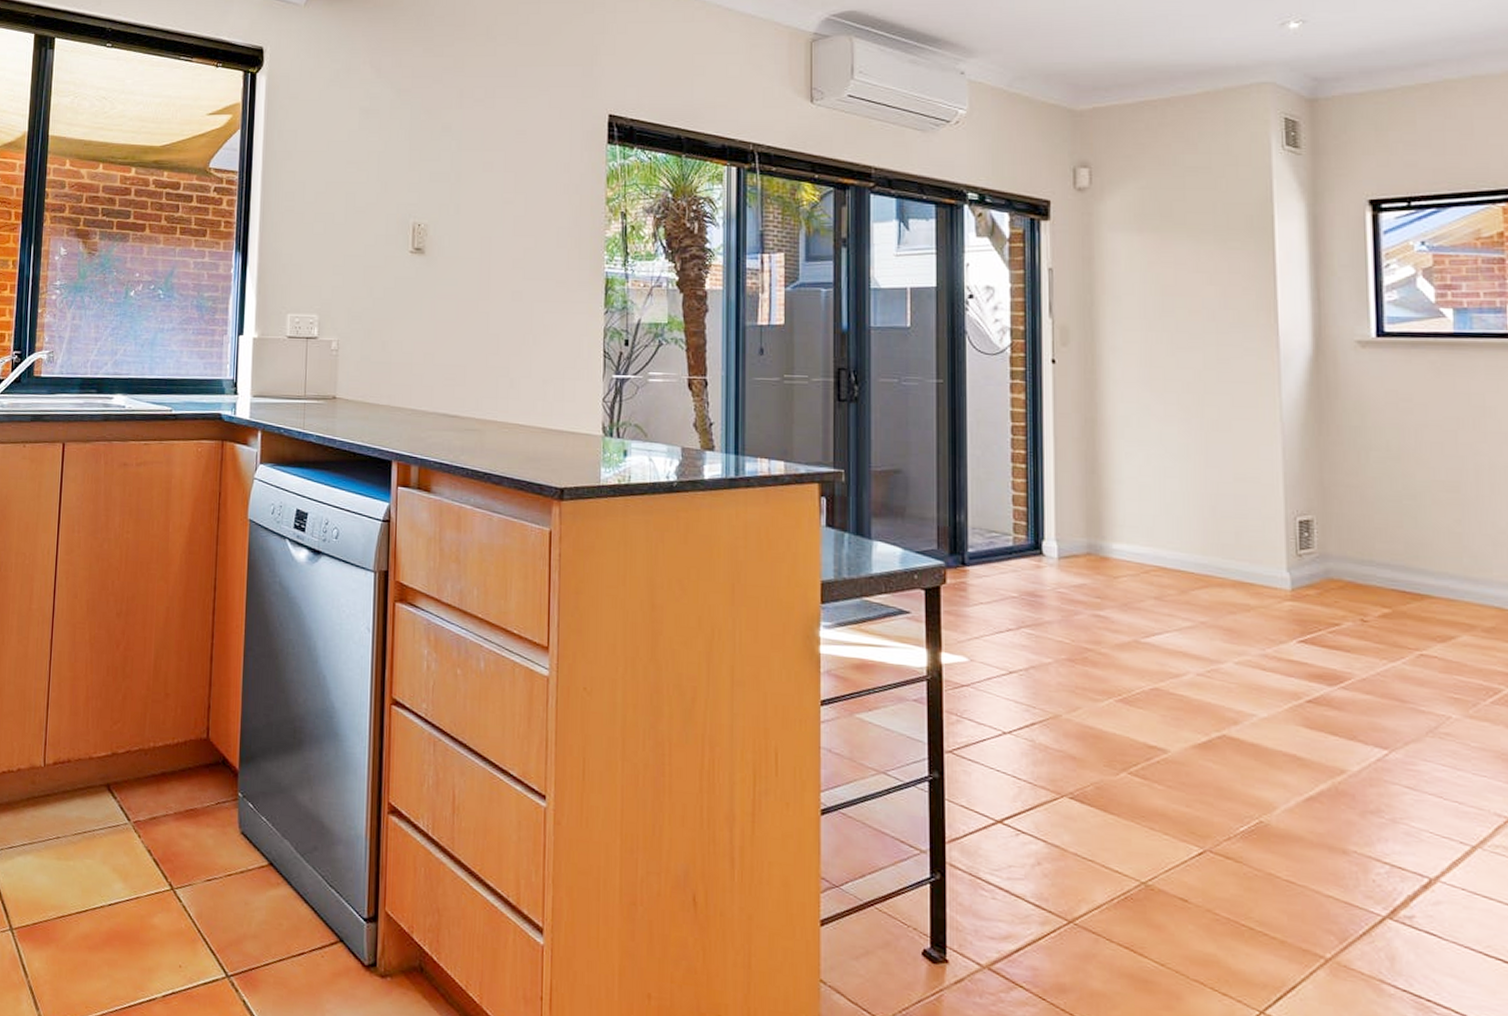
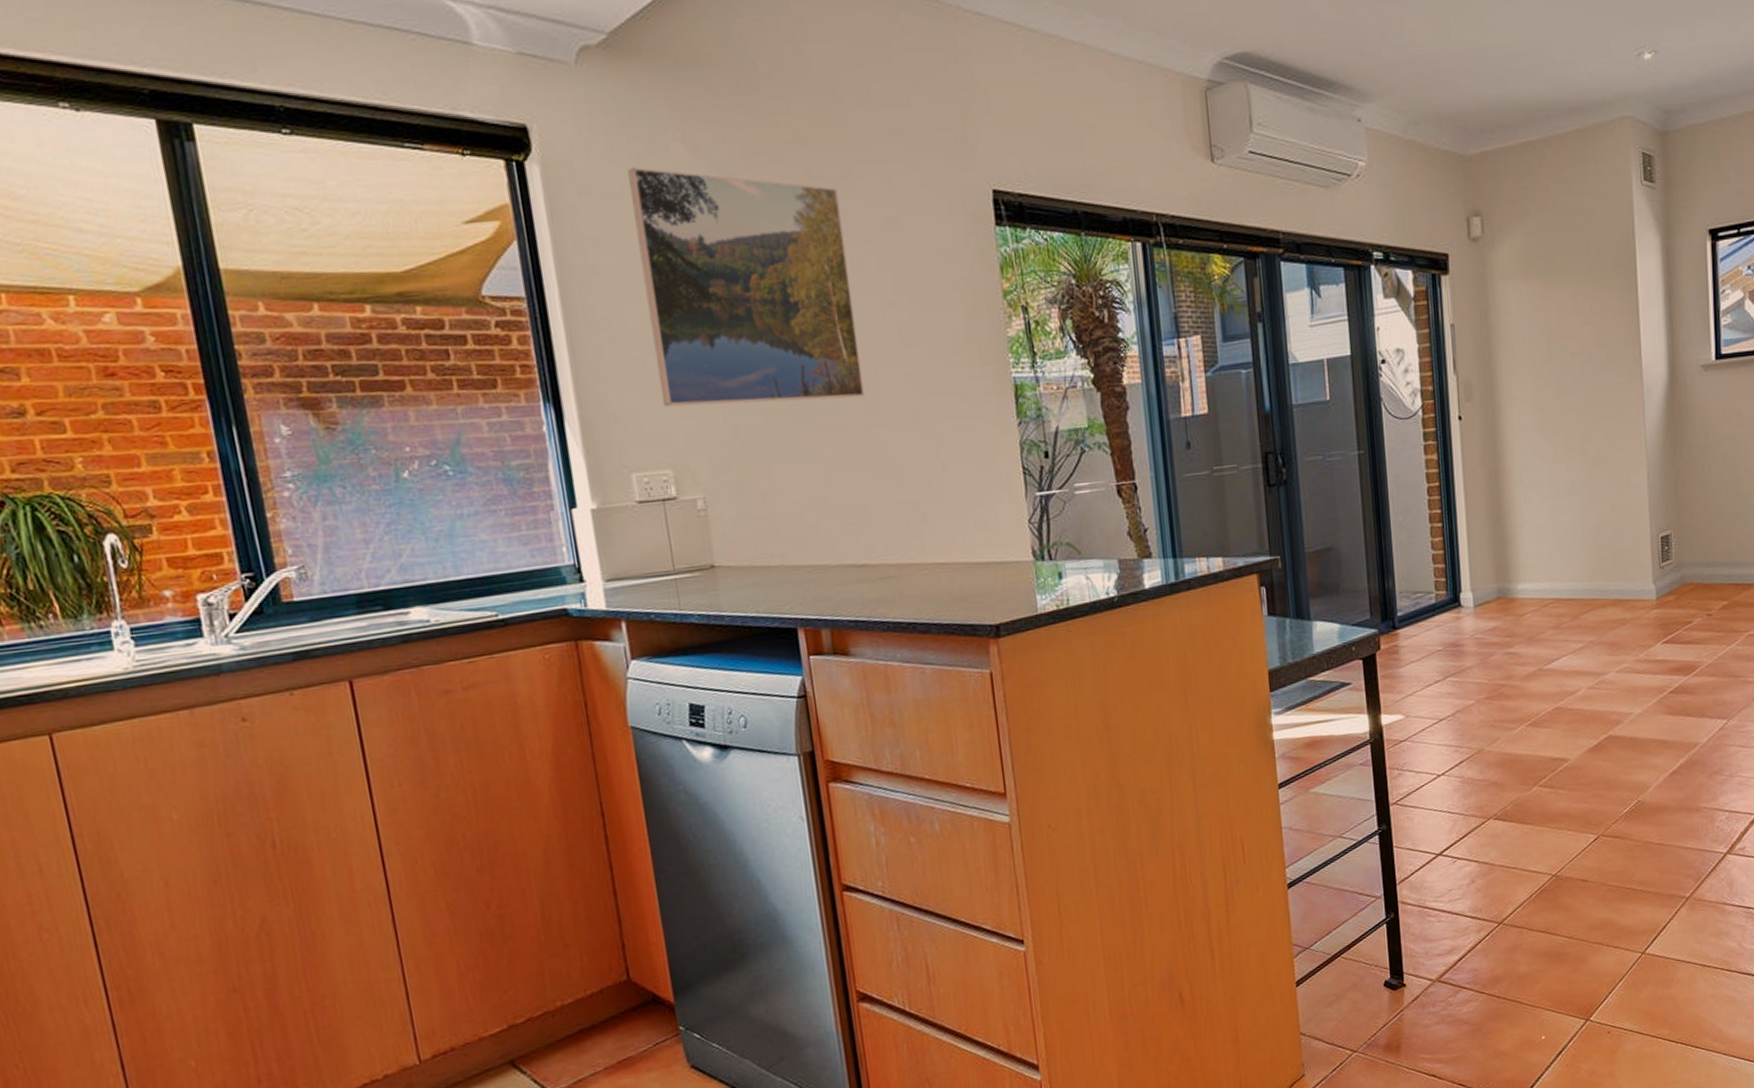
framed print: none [320,81,482,275] -> present [628,167,866,407]

